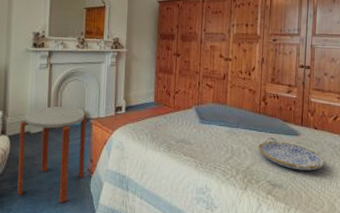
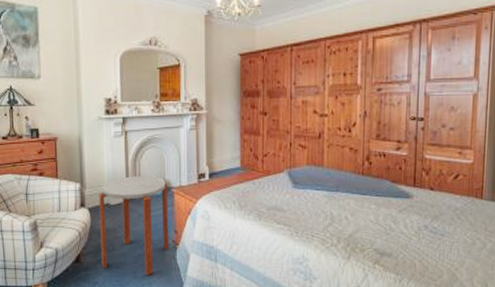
serving tray: present [258,137,325,171] -> none [362,200,443,237]

